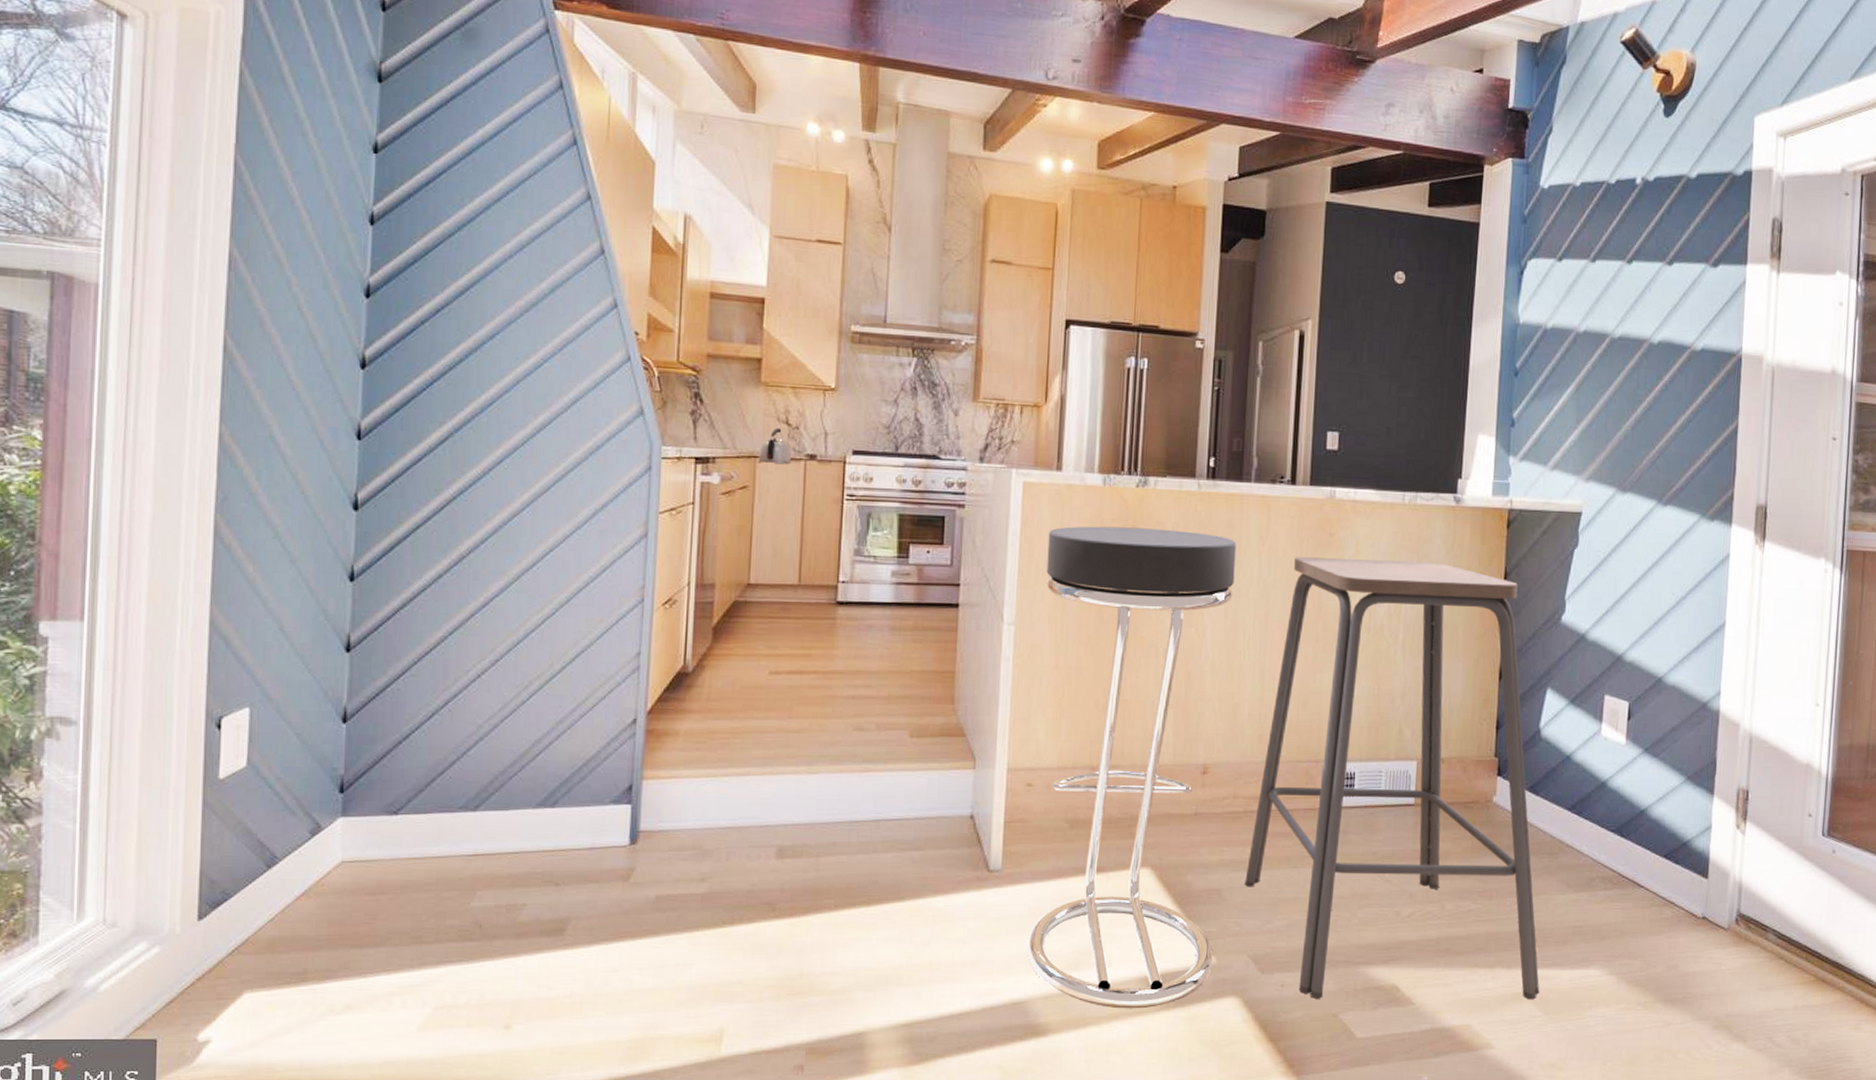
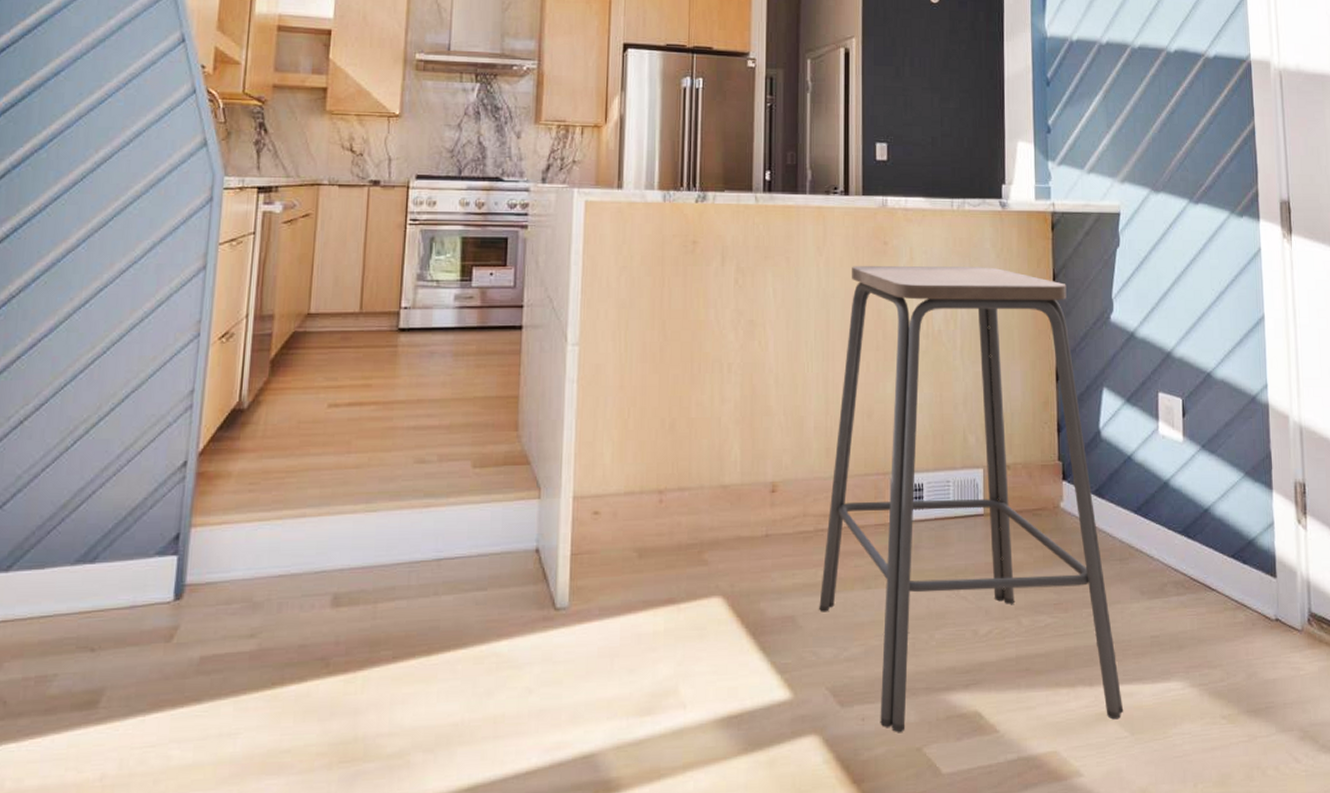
kettle: present [758,428,792,465] -> none [321,156,356,191]
bar stool: present [1027,526,1236,1009] -> none [596,242,795,757]

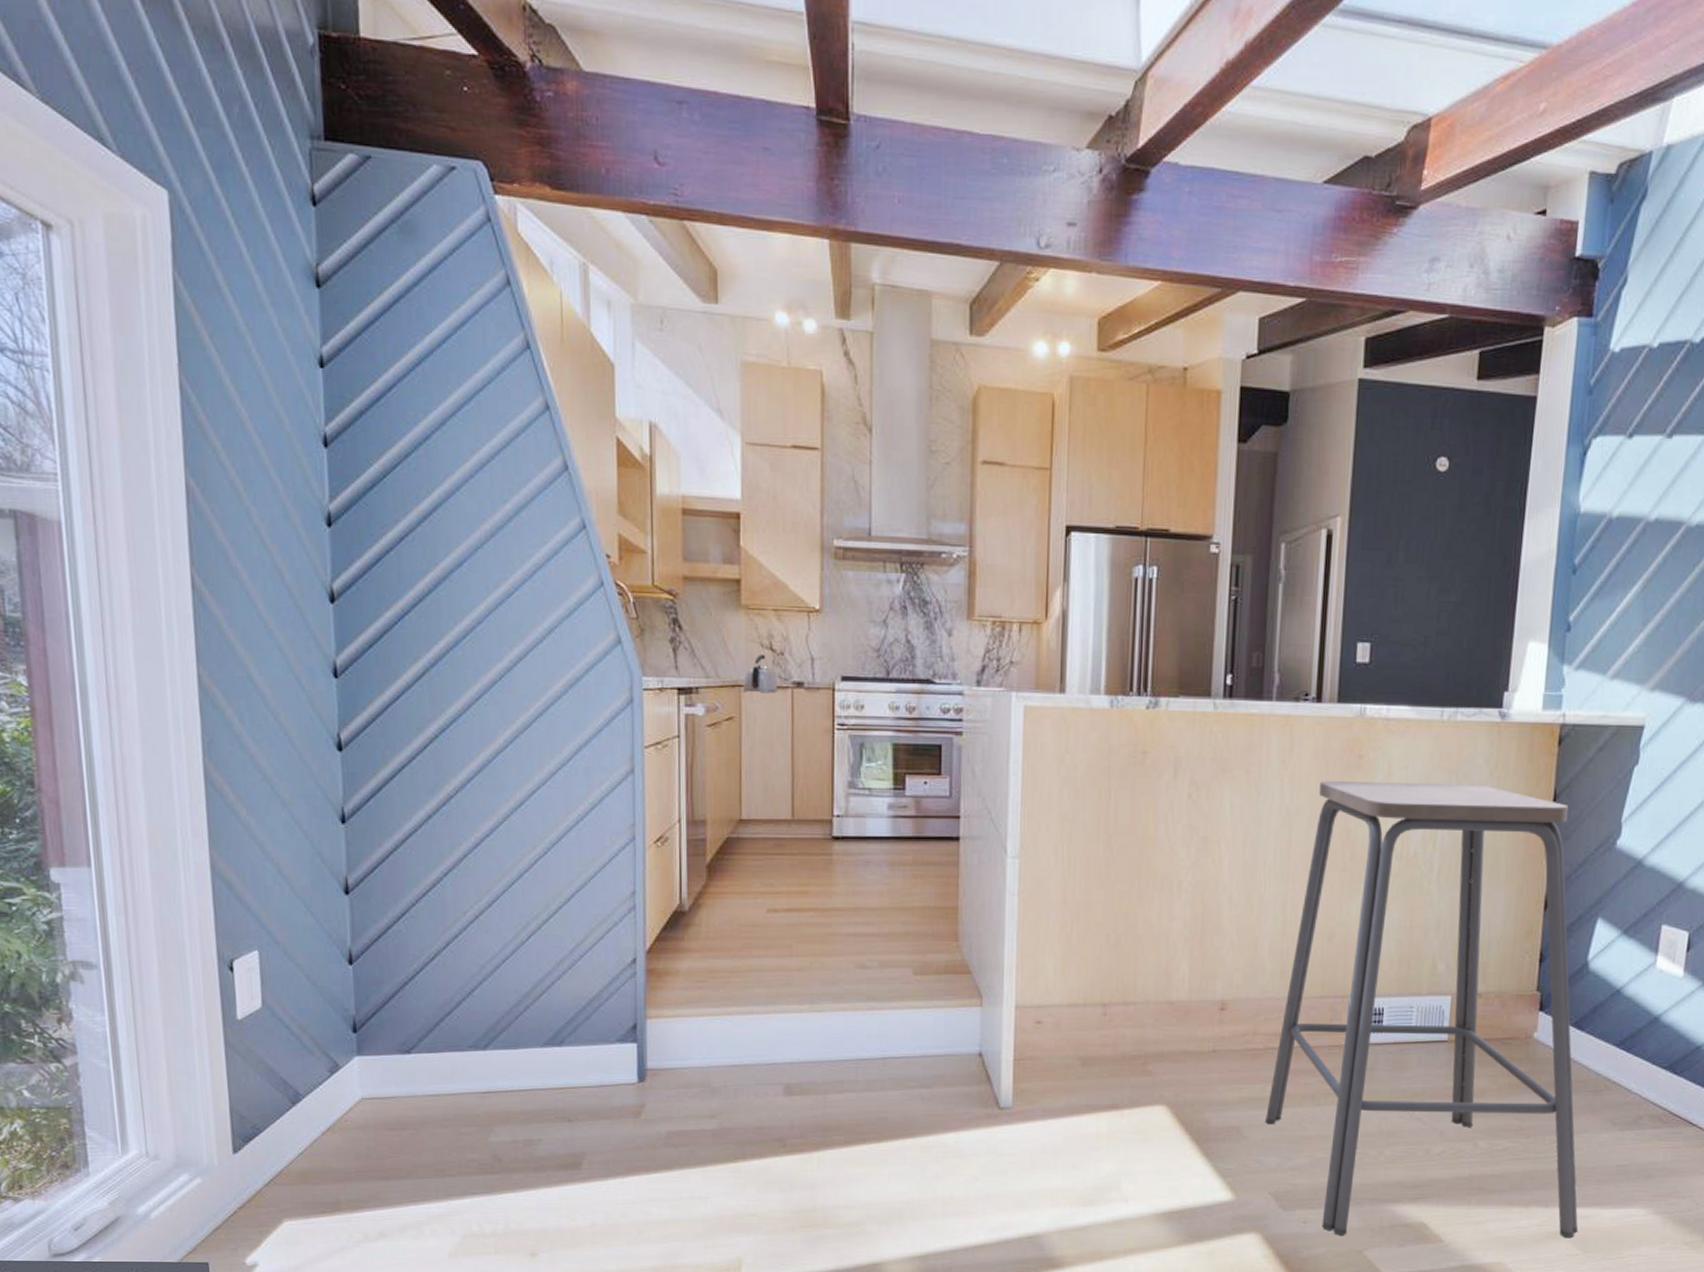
kettle: none [321,156,356,191] -> present [743,655,778,693]

